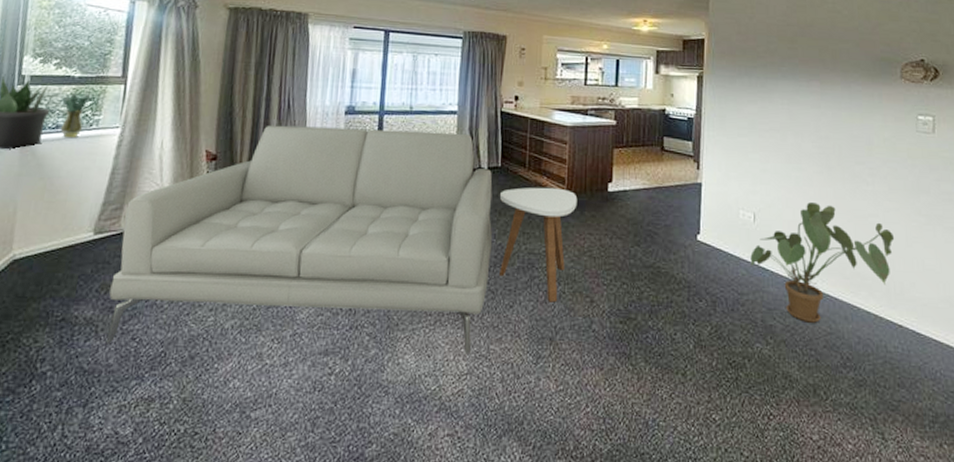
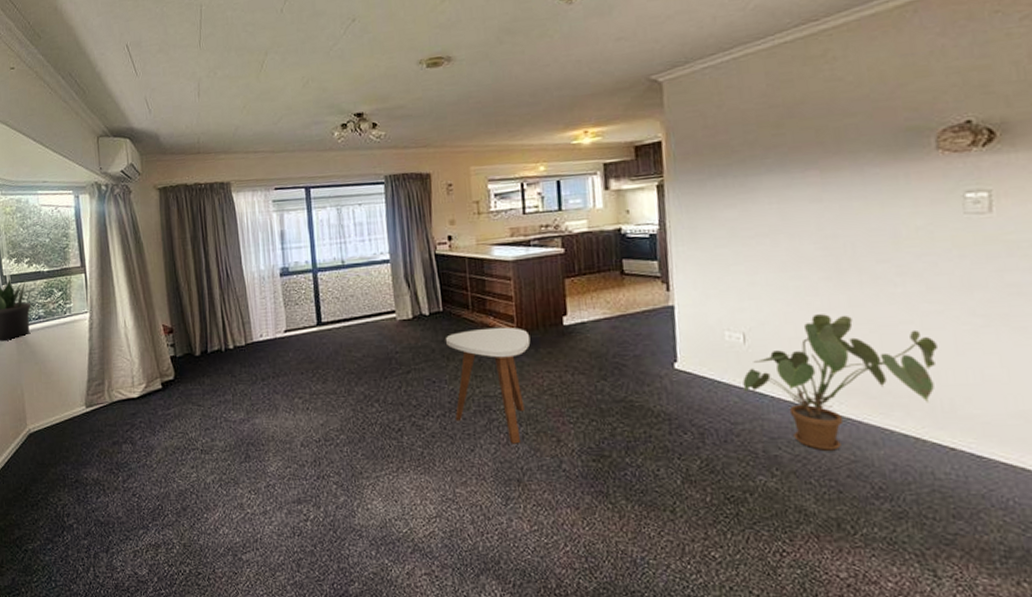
vase: present [61,92,91,138] -> none [39,285,60,327]
sofa: present [105,125,493,354] -> none [107,281,446,501]

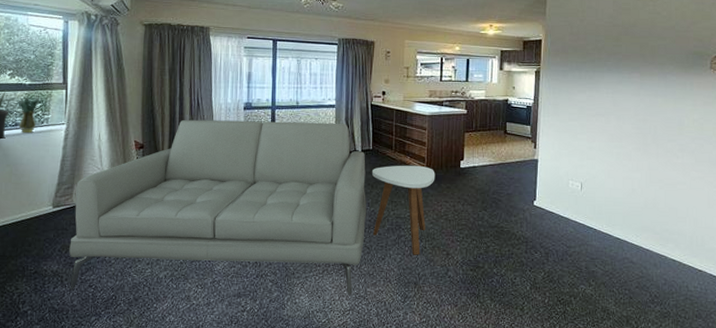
vase: none [39,285,60,327] -> present [19,97,40,133]
sofa: none [107,281,446,501] -> present [69,119,367,295]
house plant: present [742,314,939,451] -> none [577,173,699,269]

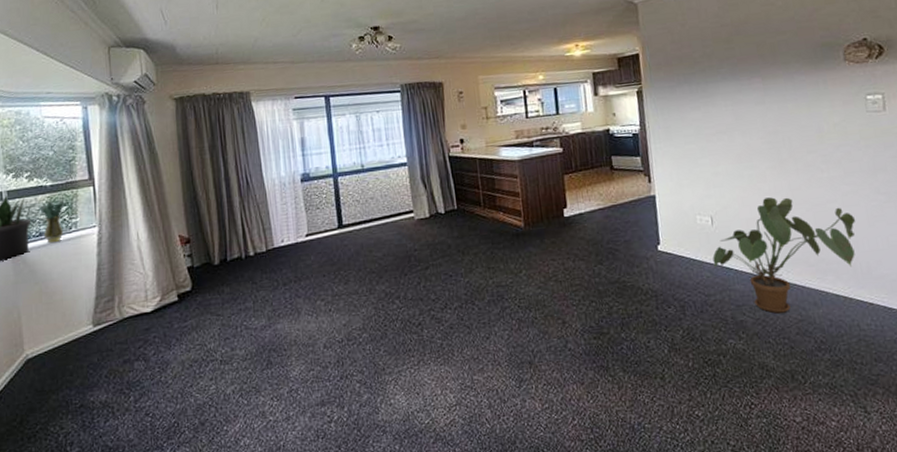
sofa: present [69,119,367,295] -> none [117,182,463,423]
side table: present [371,165,435,255] -> none [460,220,537,329]
house plant: none [577,173,699,269] -> present [712,197,856,314]

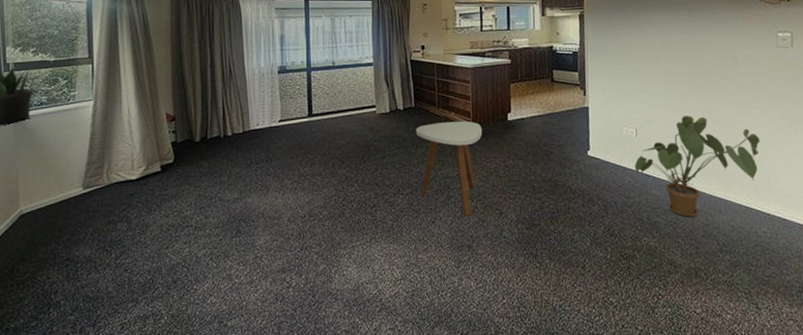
vase: present [41,200,65,244] -> none [43,74,65,113]
side table: none [460,220,537,329] -> present [415,121,483,217]

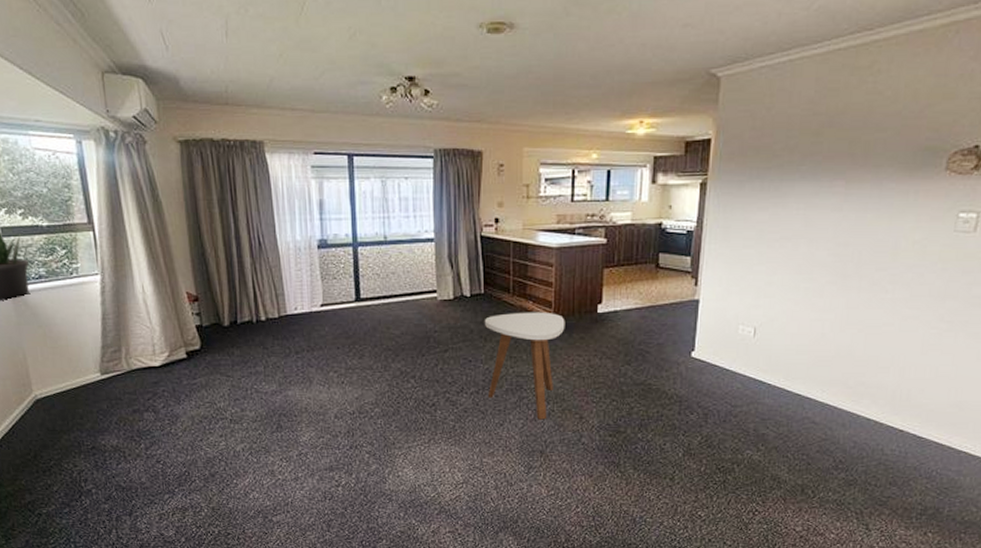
house plant: present [634,116,761,217] -> none [747,314,909,430]

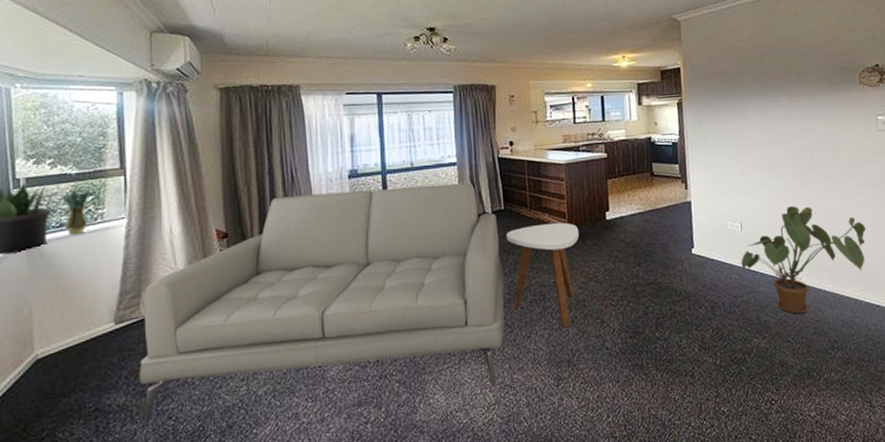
vase: none [38,242,65,287] -> present [64,189,91,235]
sofa: none [124,261,480,467] -> present [139,182,505,427]
house plant: none [747,314,909,430] -> present [741,206,867,314]

